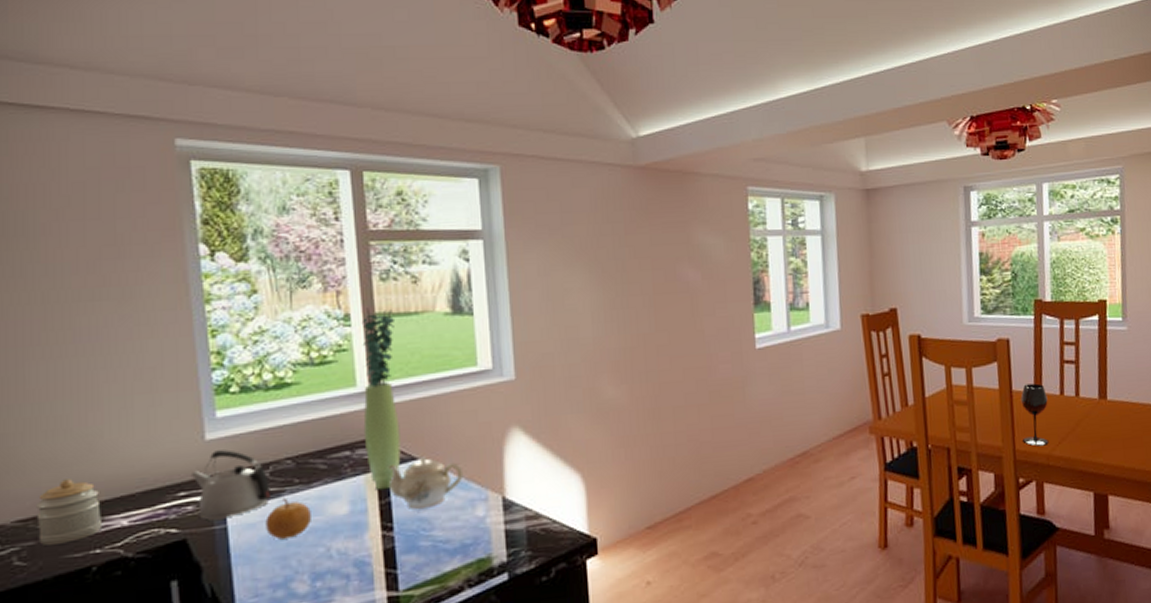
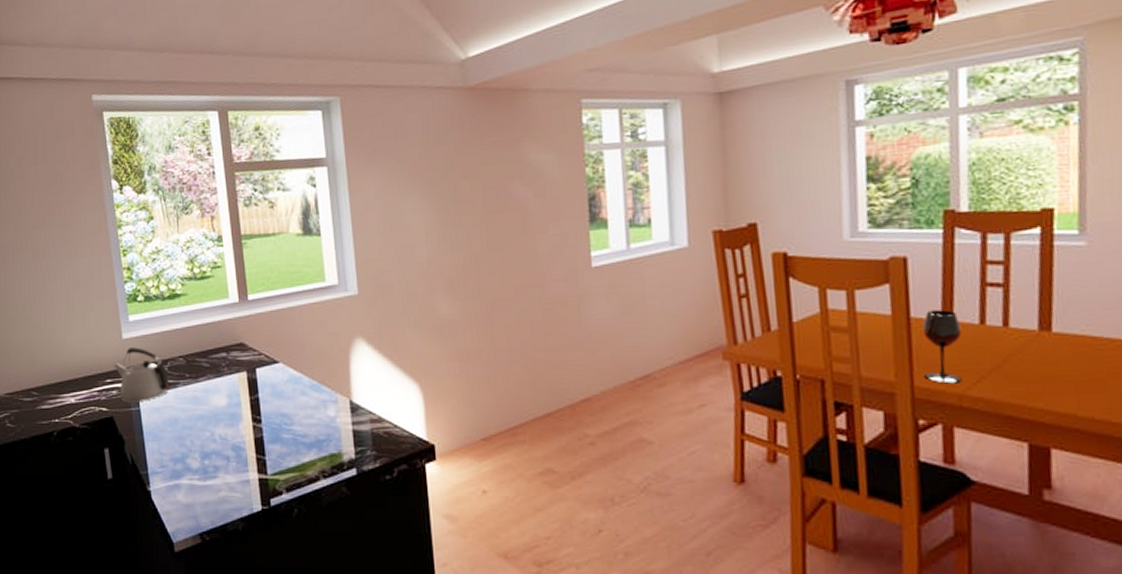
jar: present [36,479,103,547] -> none [18,364,59,414]
fruit: present [265,498,311,540] -> none [166,389,199,423]
vase: present [361,308,401,491] -> none [231,230,266,388]
teapot: present [387,456,464,511] -> none [255,360,317,407]

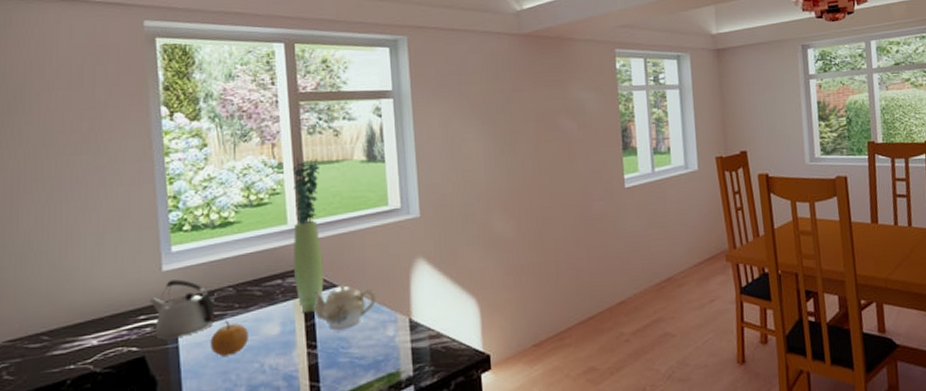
fruit: none [166,389,199,423] -> present [210,320,248,357]
vase: none [231,230,266,388] -> present [292,157,324,314]
teapot: none [255,360,317,407] -> present [312,284,377,331]
wineglass: present [922,309,962,384] -> none [859,215,886,271]

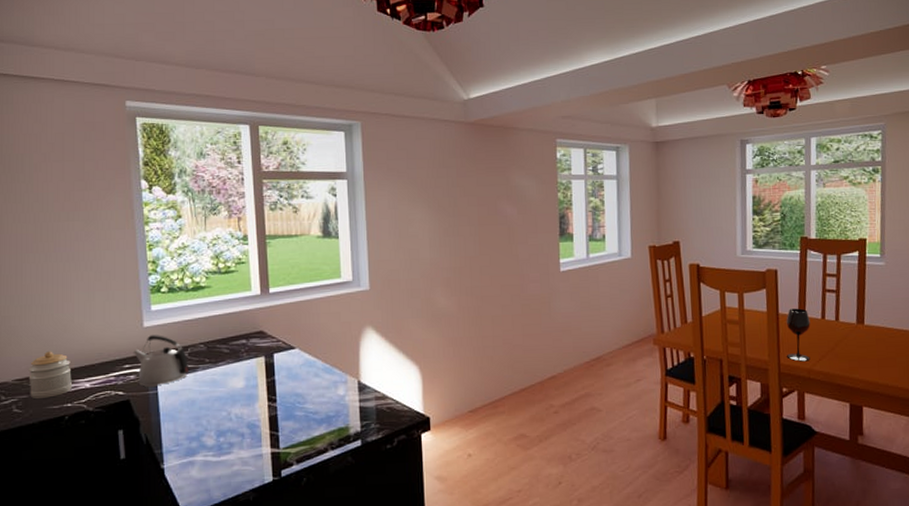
jar: none [23,305,77,363] -> present [28,351,73,400]
fruit: present [210,320,248,357] -> none [185,373,217,404]
vase: present [292,157,324,314] -> none [256,231,283,371]
teapot: present [312,284,377,331] -> none [273,346,329,388]
wineglass: none [859,215,886,271] -> present [786,308,811,362]

